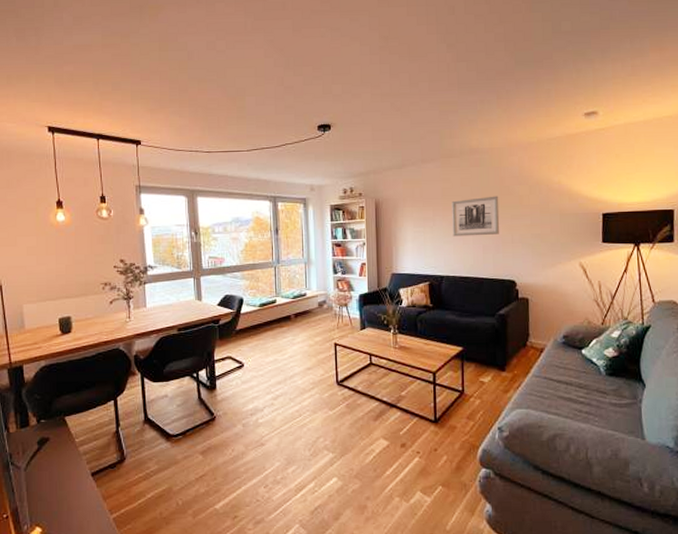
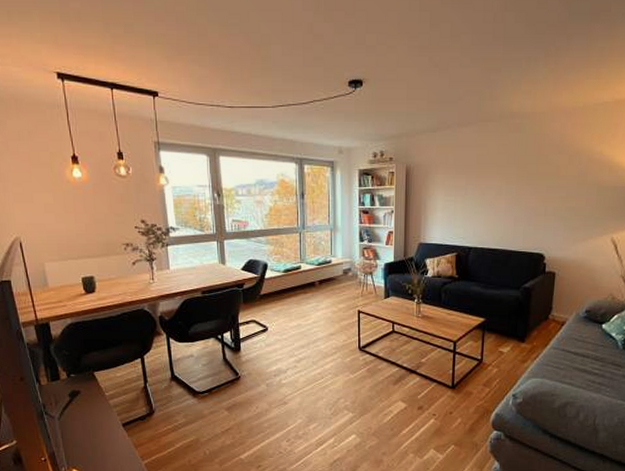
wall art: present [452,196,500,237] -> none [484,165,536,207]

